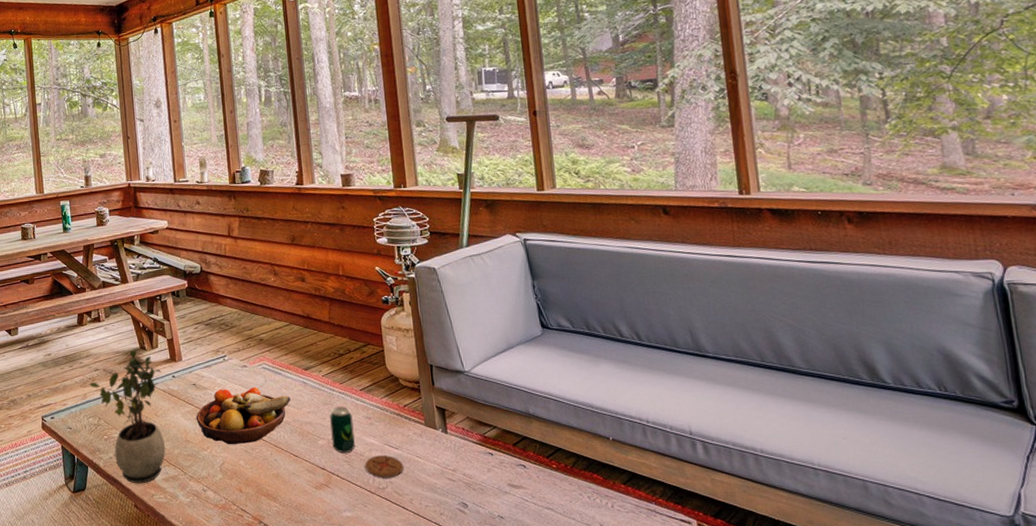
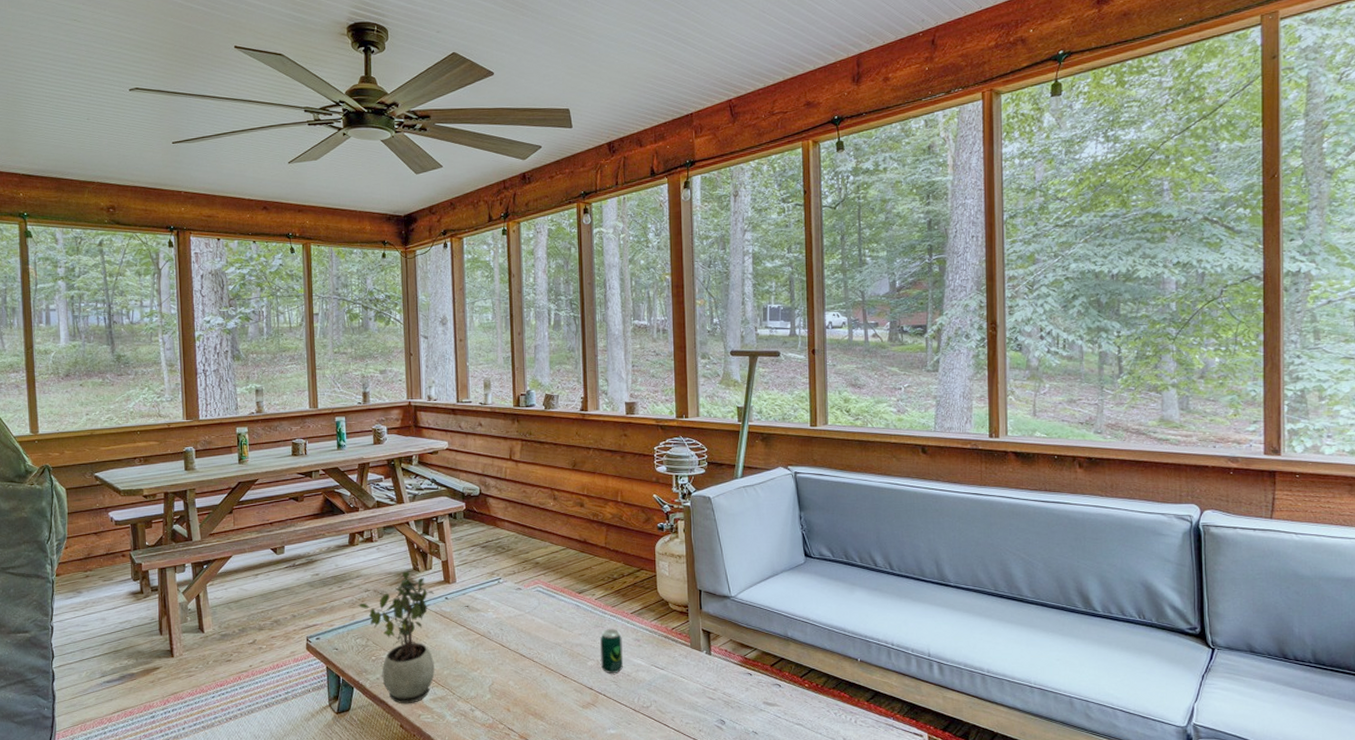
fruit bowl: present [196,387,291,445] -> none [467,609,563,666]
coaster: present [365,455,403,478] -> none [631,676,667,697]

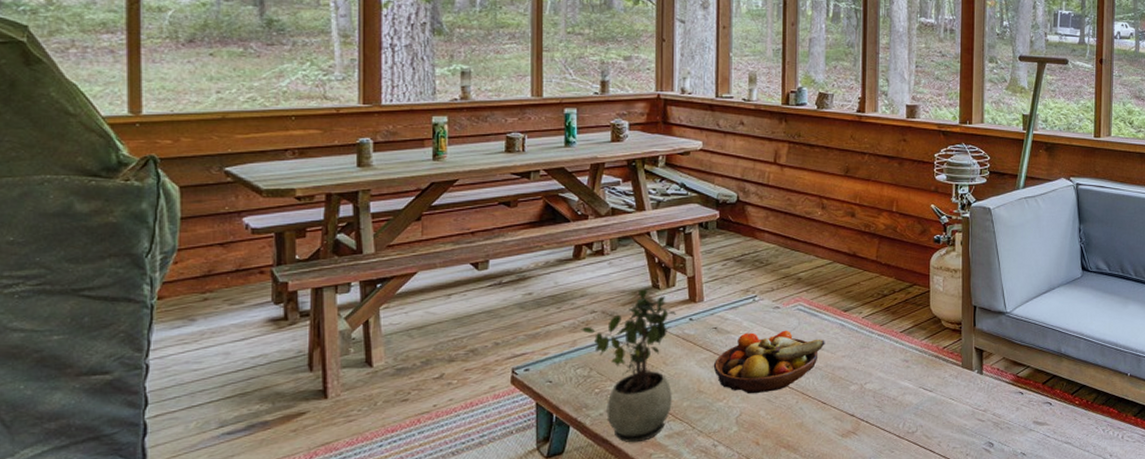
fruit bowl: none [467,609,563,666] -> present [713,330,825,394]
beverage can: present [600,629,623,673] -> none [865,349,889,398]

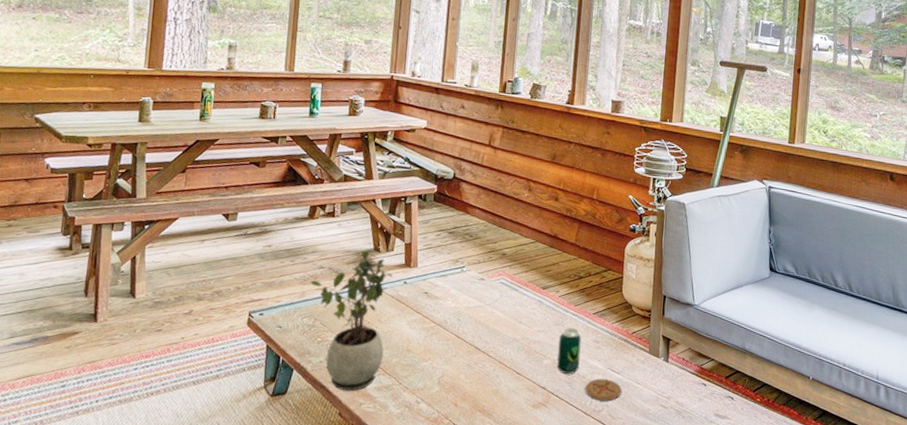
fruit bowl: present [713,330,825,394] -> none [421,300,524,358]
beverage can: none [865,349,889,398] -> present [557,328,582,374]
coaster: none [897,399,935,422] -> present [585,379,622,401]

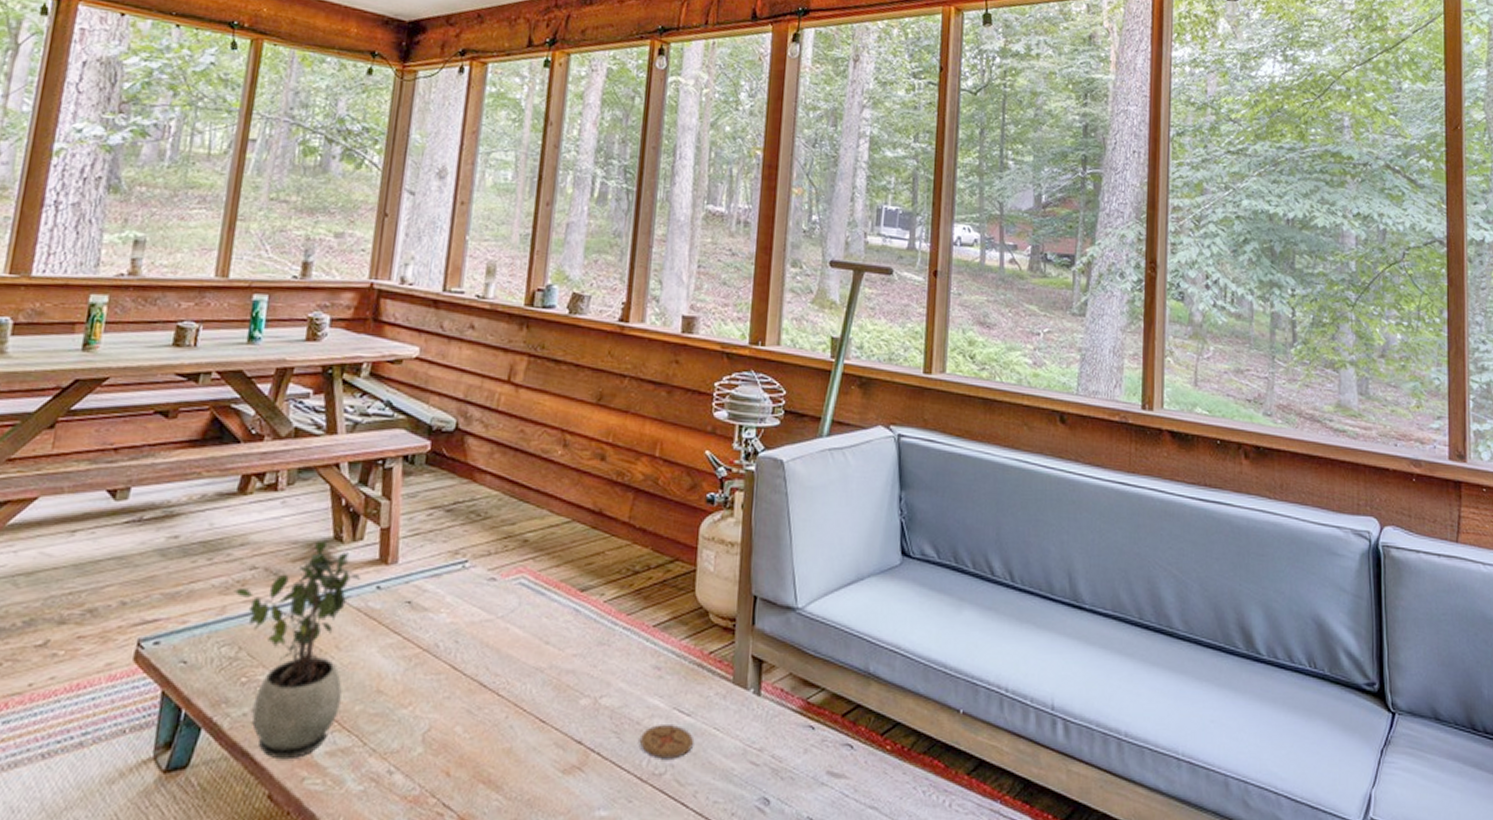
beverage can: present [557,328,582,374] -> none [599,649,636,719]

